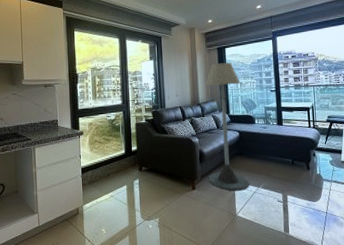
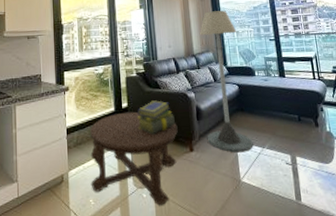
coffee table: none [103,154,182,235] -> present [90,111,178,206]
stack of books: none [145,144,180,175] -> present [137,100,175,135]

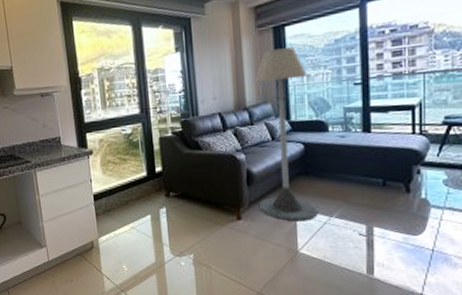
coffee table: present [90,111,178,206] -> none [120,176,223,274]
stack of books: present [137,100,175,135] -> none [173,163,219,202]

